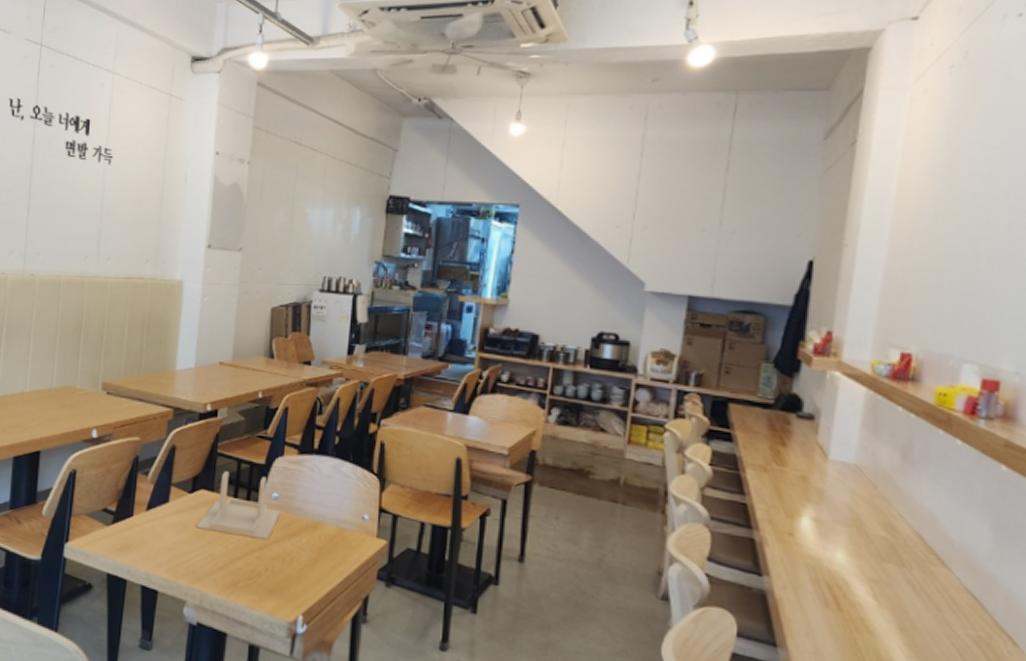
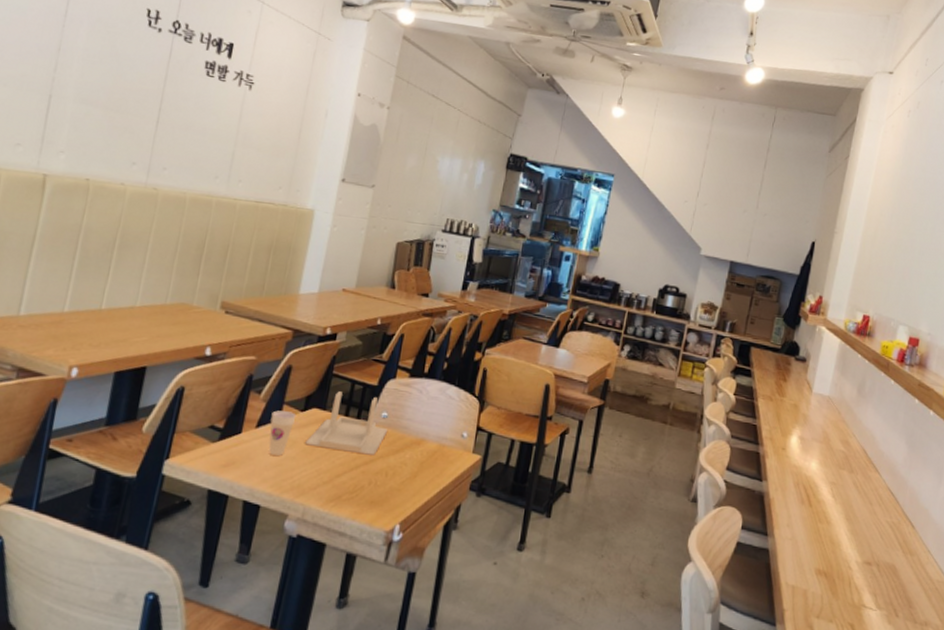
cup: none [160,492,185,541] -> present [268,410,297,457]

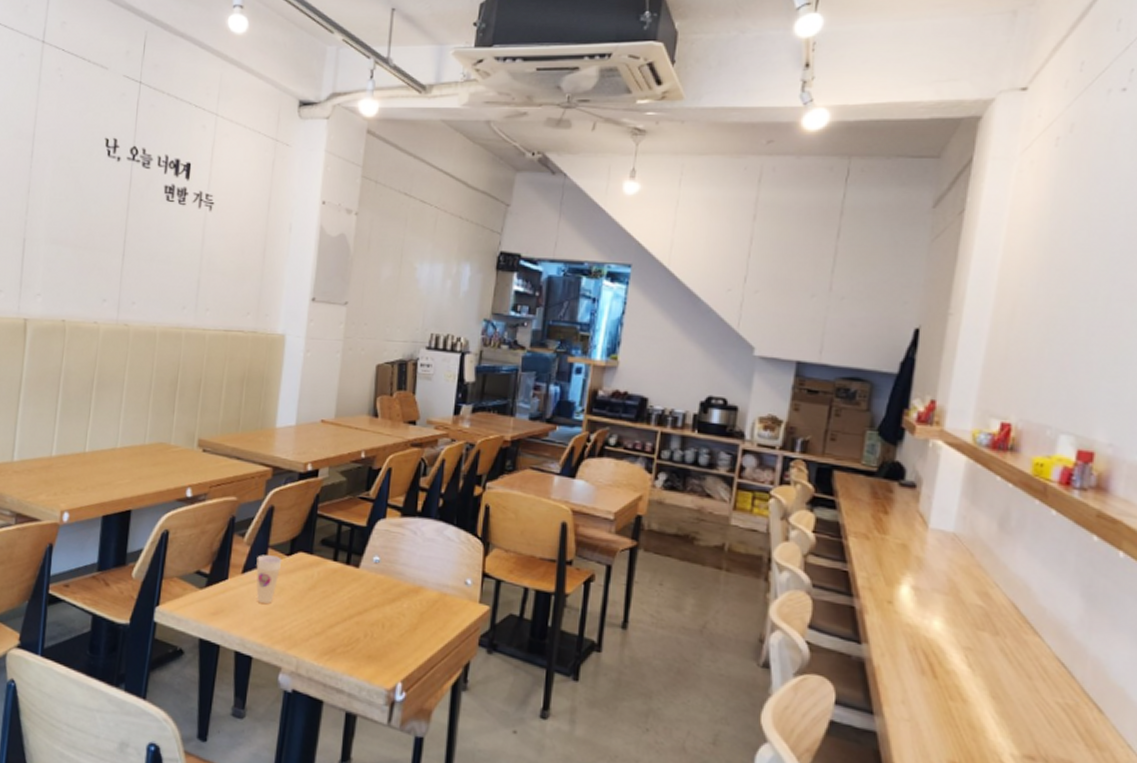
napkin holder: present [305,391,388,455] -> none [294,533,382,605]

